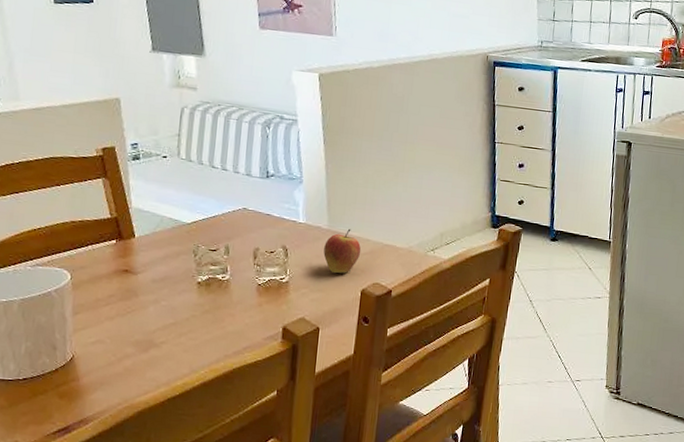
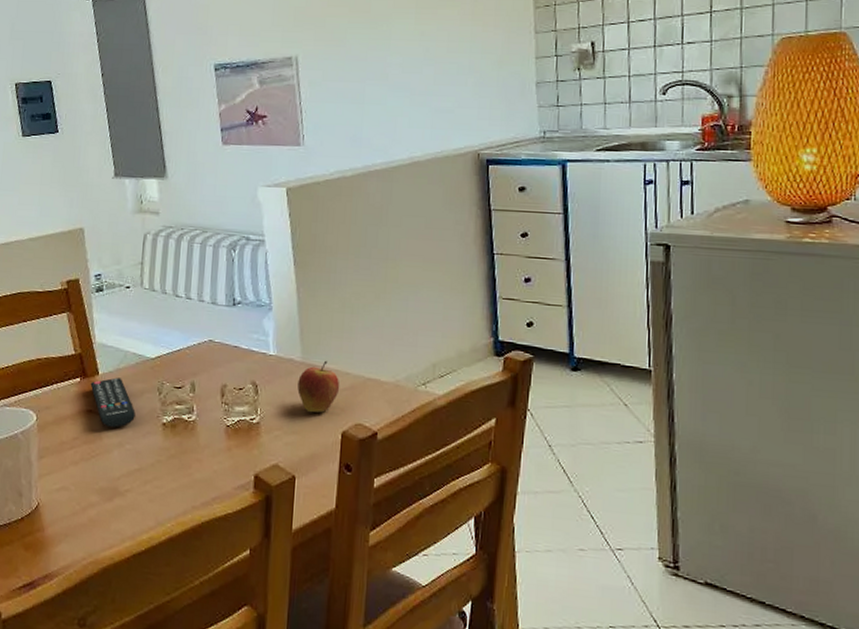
remote control: none [126,240,171,286] -> present [90,377,136,428]

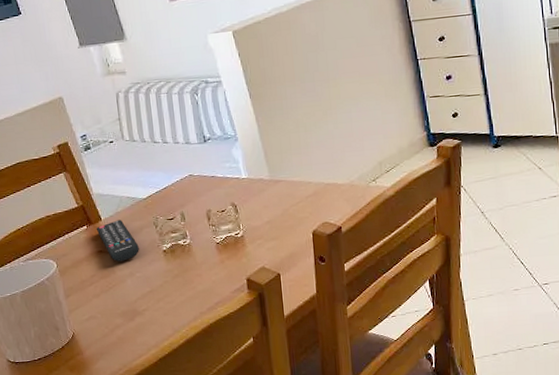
fruit: present [297,360,340,413] -> none [269,175,305,220]

